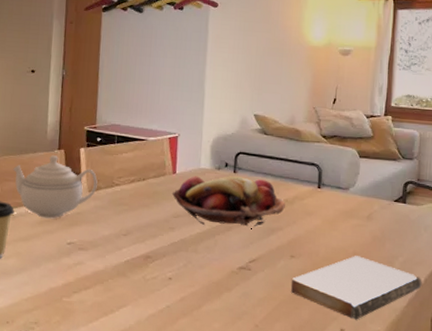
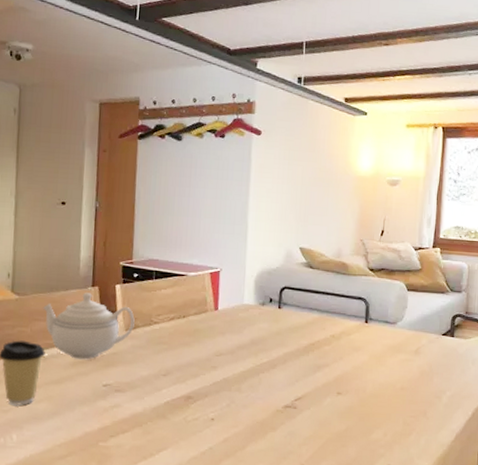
fruit basket: present [171,176,285,227] -> none [213,312,332,364]
book: present [291,256,422,320] -> none [338,391,470,456]

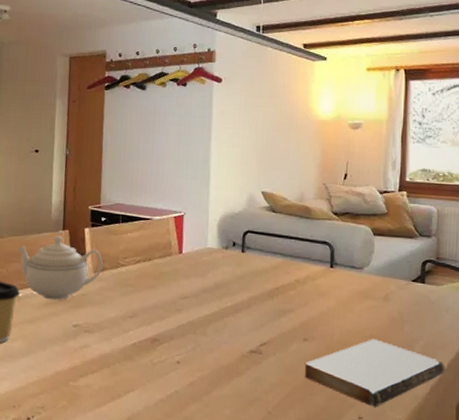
book: none [338,391,470,456] -> present [305,339,445,407]

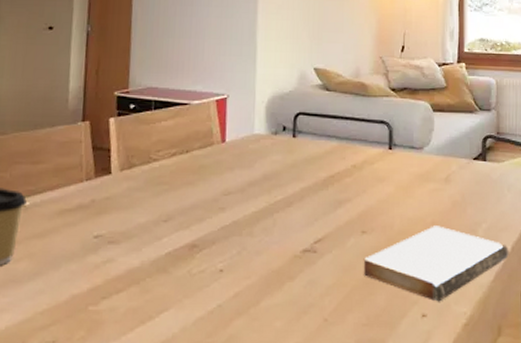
teapot: present [18,235,103,301] -> none [25,128,131,207]

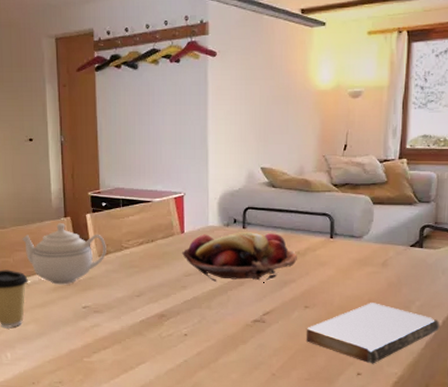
teapot: none [25,128,131,207] -> present [22,223,106,285]
fruit basket: none [220,141,353,202] -> present [181,232,297,282]

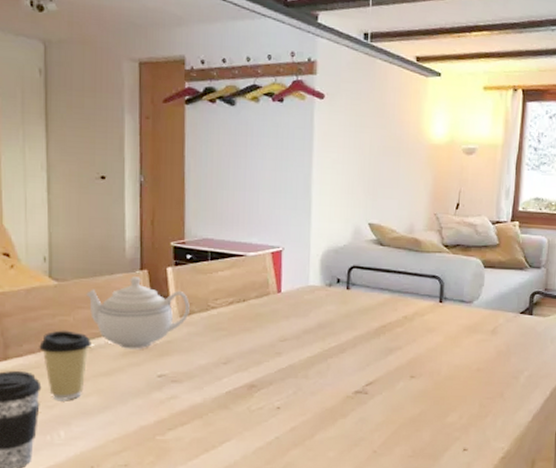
fruit basket: present [181,232,297,282] -> none [277,293,404,348]
book: present [307,303,440,364] -> none [411,372,548,438]

